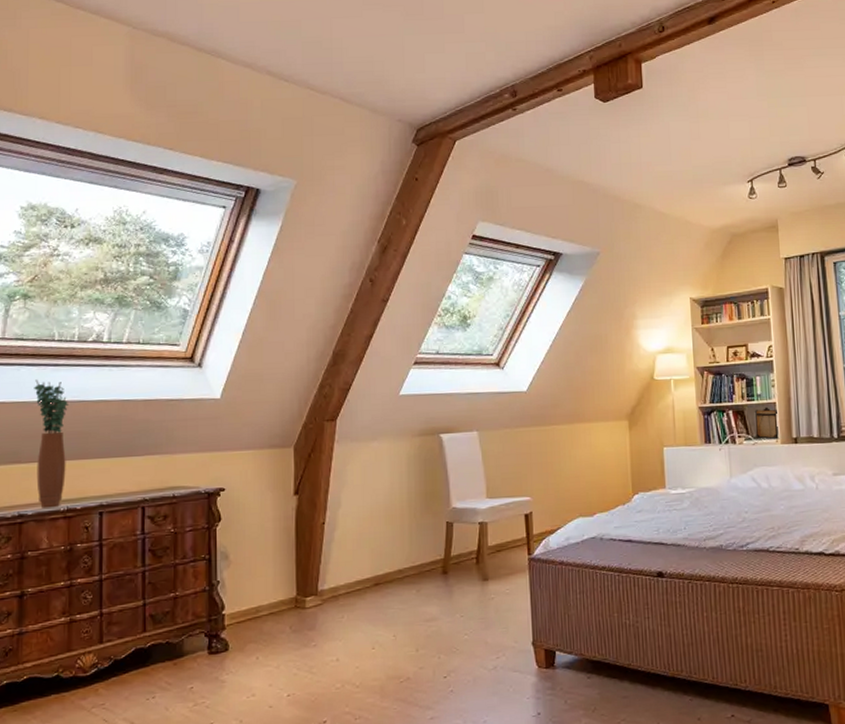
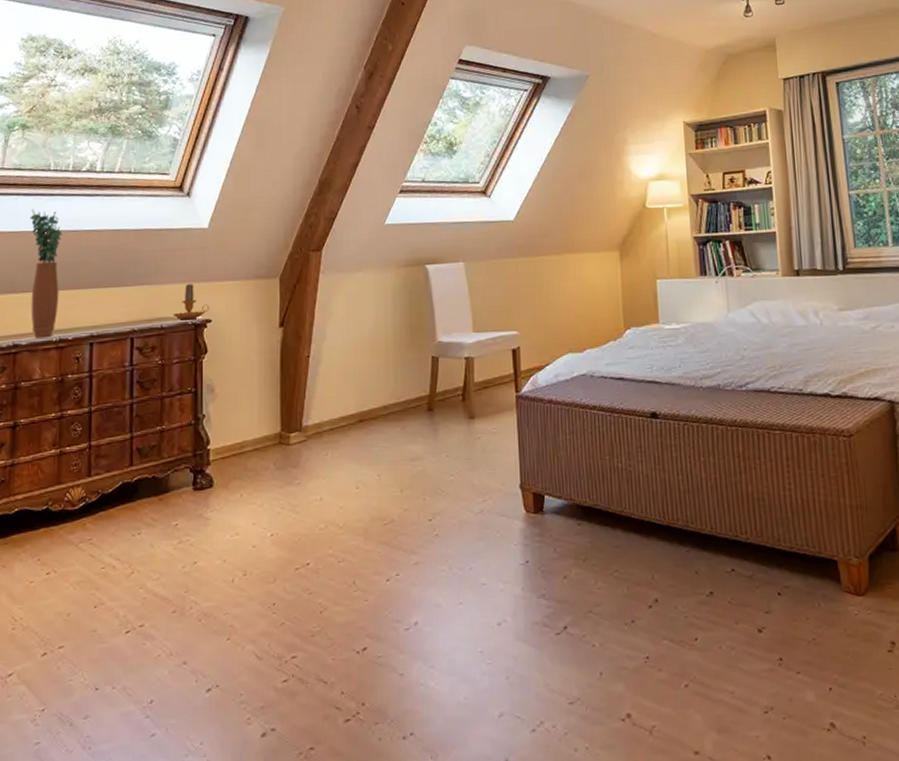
candle: none [185,452,223,489] -> present [172,283,210,320]
photo frame: present [754,407,779,440] -> none [753,236,779,272]

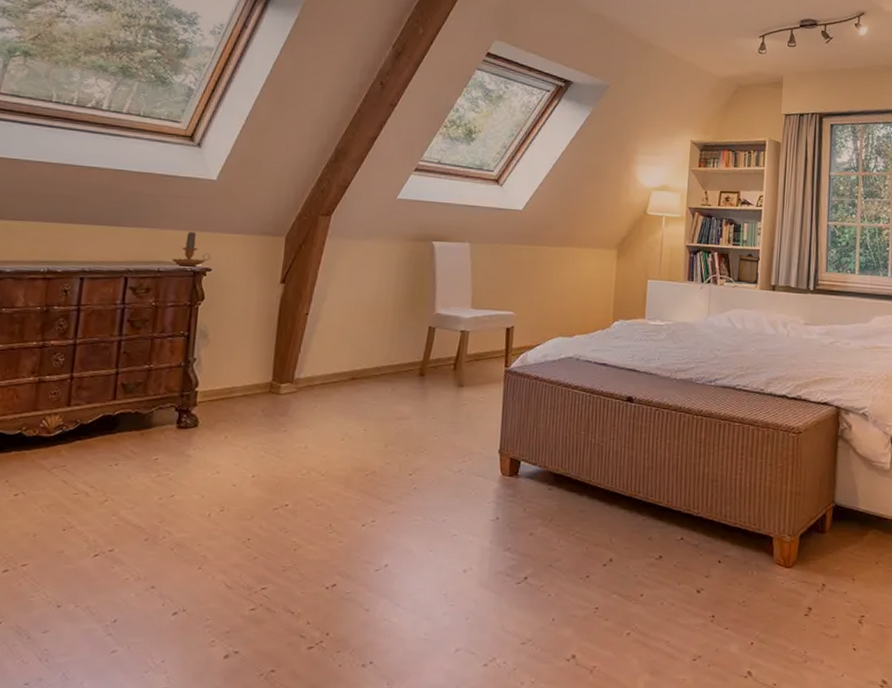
vase: present [30,209,62,339] -> none [18,138,60,268]
photo frame: none [753,236,779,272] -> present [735,253,760,285]

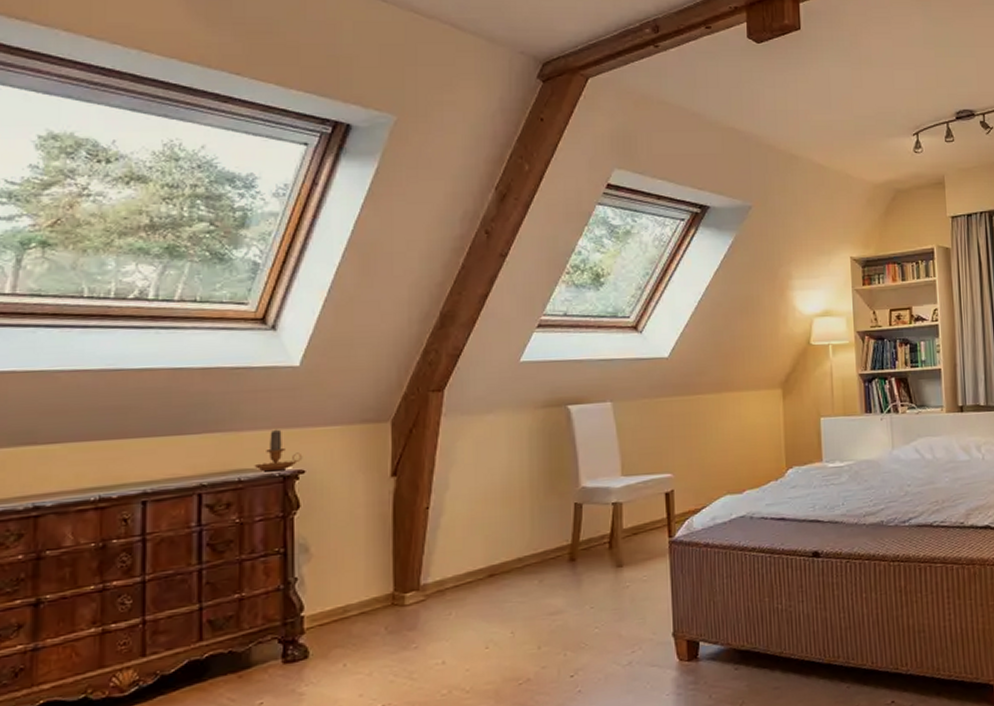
photo frame: present [735,253,760,285] -> none [918,373,944,409]

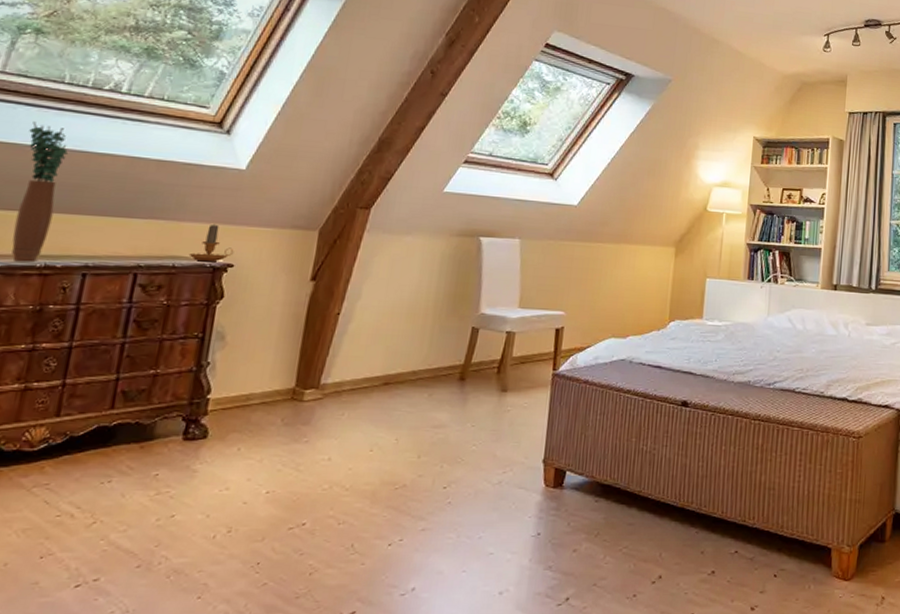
vase: none [55,344,101,498] -> present [11,121,68,263]

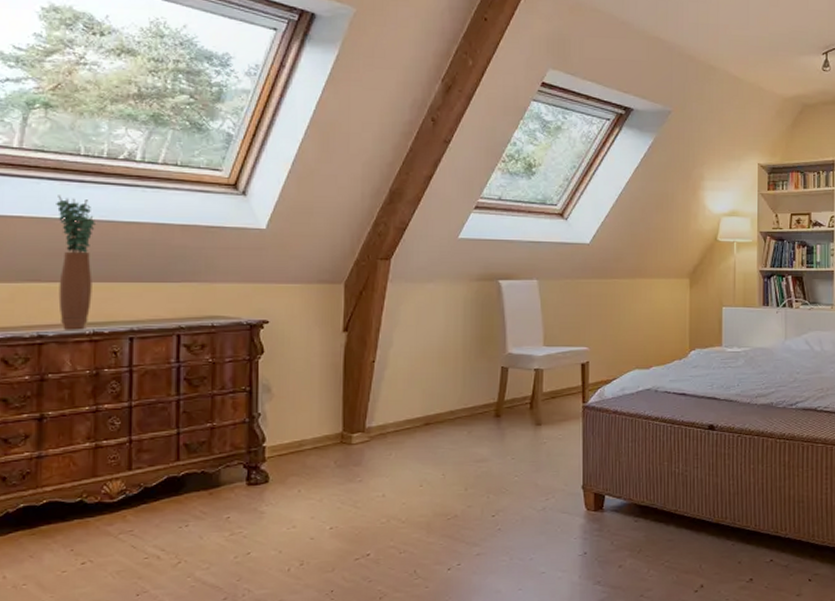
candle: present [188,224,234,262] -> none [225,283,267,320]

